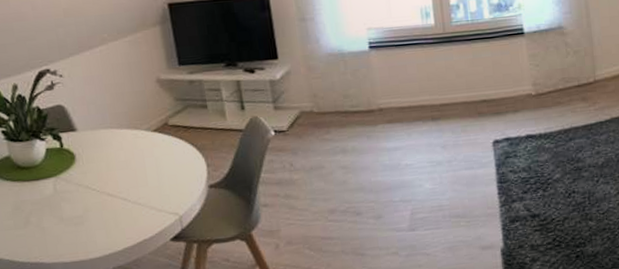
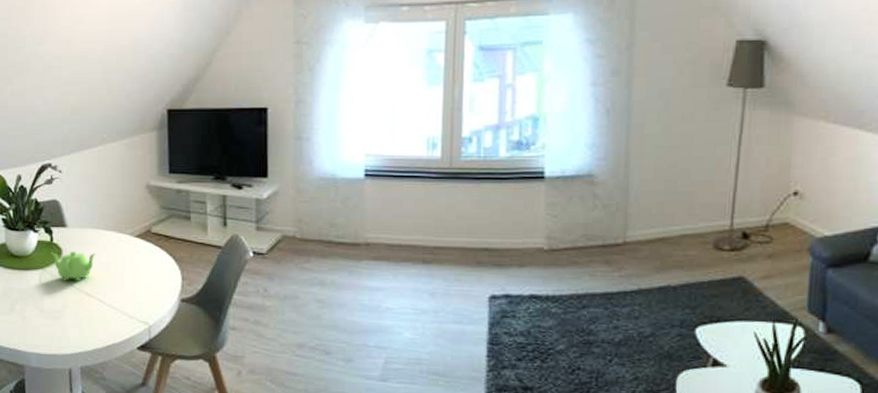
teapot: none [62,153,113,185] -> present [50,251,96,281]

